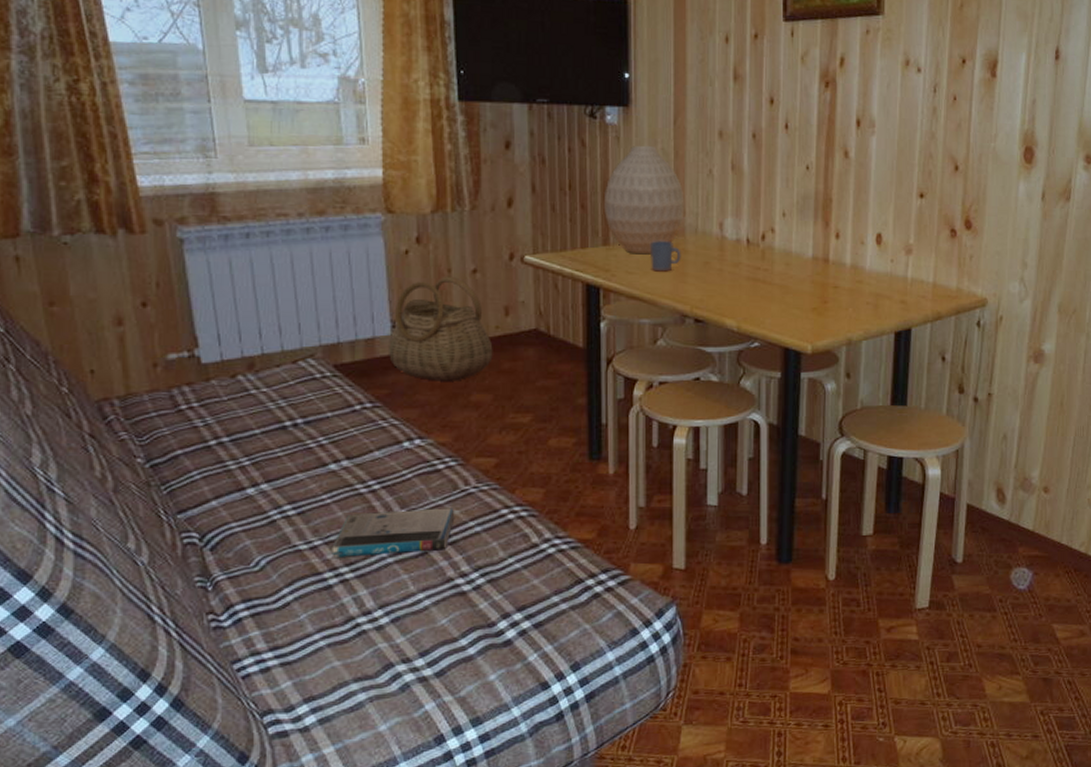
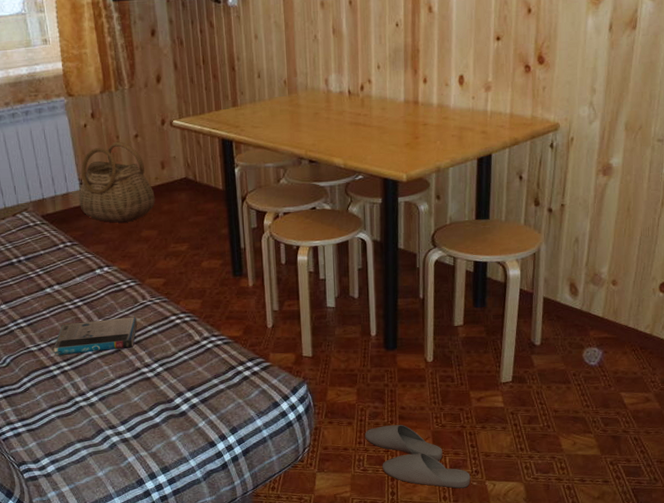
vase: present [603,145,684,255] -> none [230,20,296,112]
mug: present [649,241,681,272] -> none [269,98,296,124]
slippers: none [747,660,877,746] -> present [365,424,471,489]

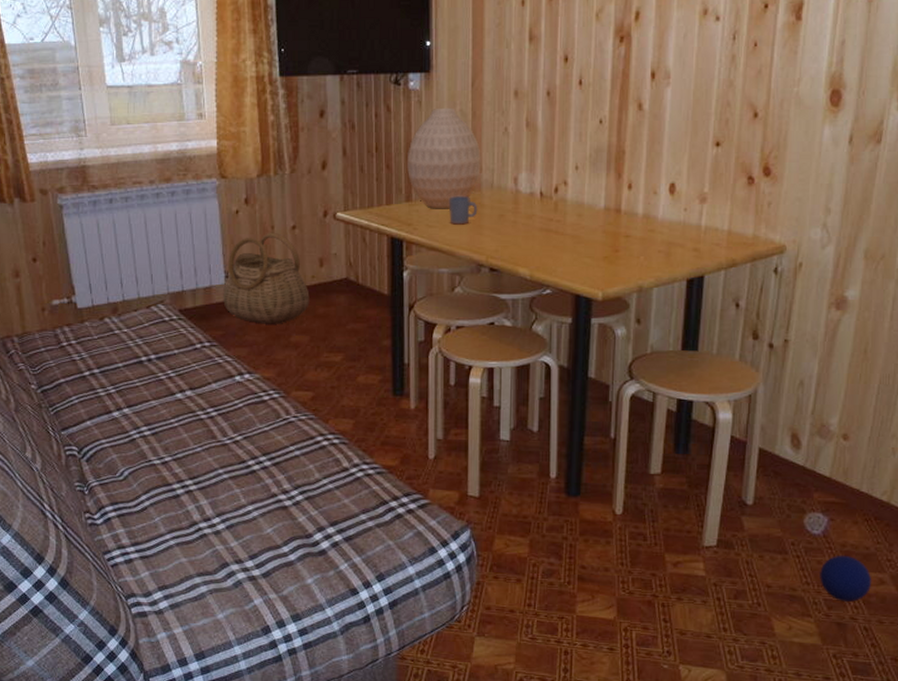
book: present [53,317,138,355] -> none [179,433,278,472]
vase: none [230,20,296,112] -> present [406,107,481,209]
mug: none [269,98,296,124] -> present [448,196,478,225]
slippers: present [365,424,471,489] -> none [536,586,661,671]
ball: none [597,380,640,418] -> present [820,555,872,602]

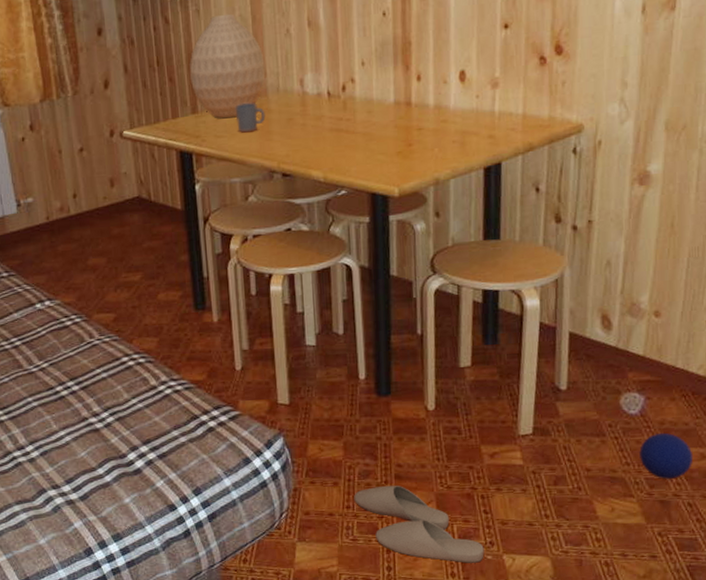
basket: present [223,232,310,324] -> none [16,156,104,250]
slippers: none [536,586,661,671] -> present [354,485,484,563]

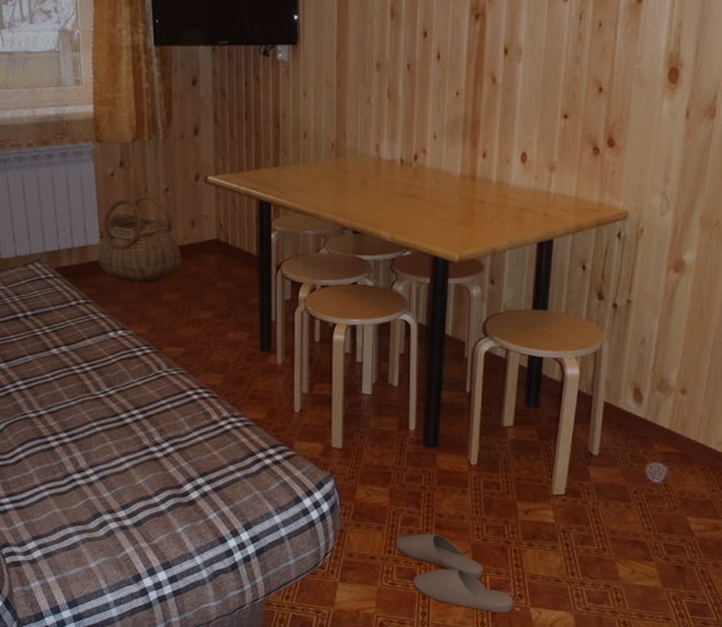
basket: none [16,156,104,250] -> present [98,194,181,283]
vase: present [189,13,266,119] -> none [274,78,345,174]
mug: present [235,103,266,133] -> none [314,162,342,189]
ball: present [639,432,694,479] -> none [660,502,709,546]

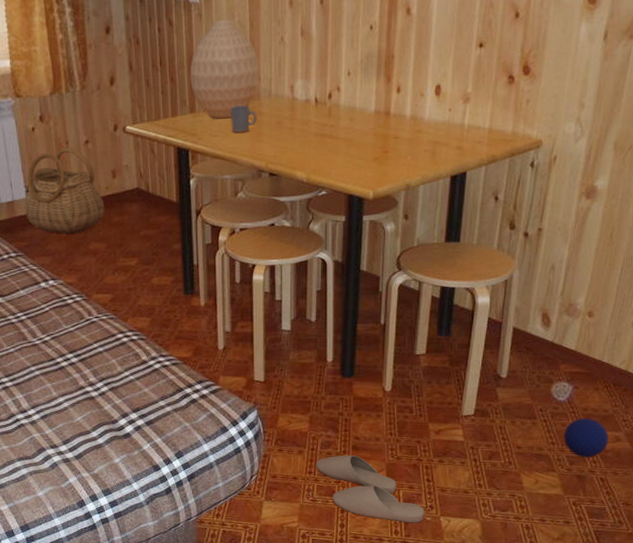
vase: none [274,78,345,174] -> present [189,19,259,119]
mug: none [314,162,342,189] -> present [230,106,257,133]
ball: none [660,502,709,546] -> present [563,417,609,457]

